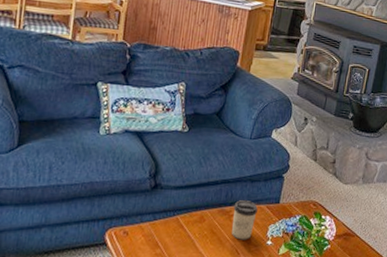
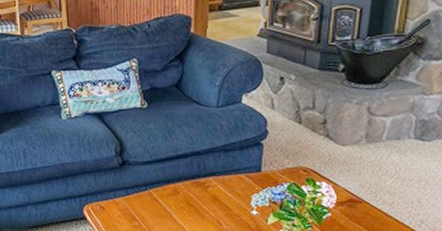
cup: present [232,199,258,240] -> none [208,170,236,211]

